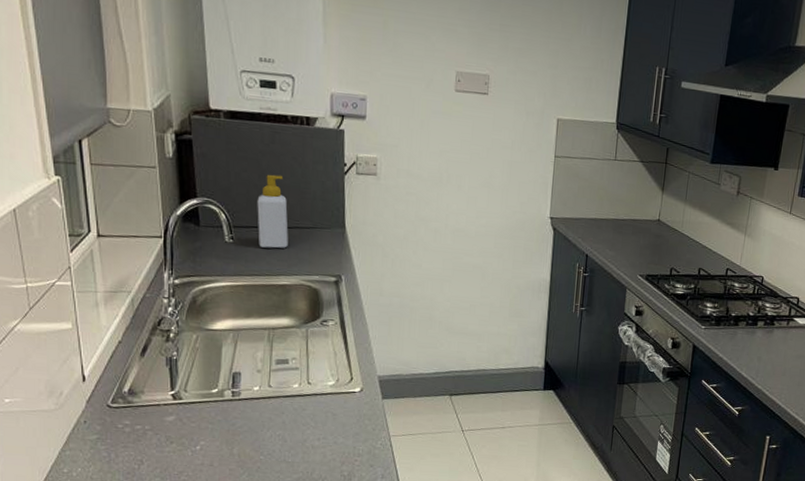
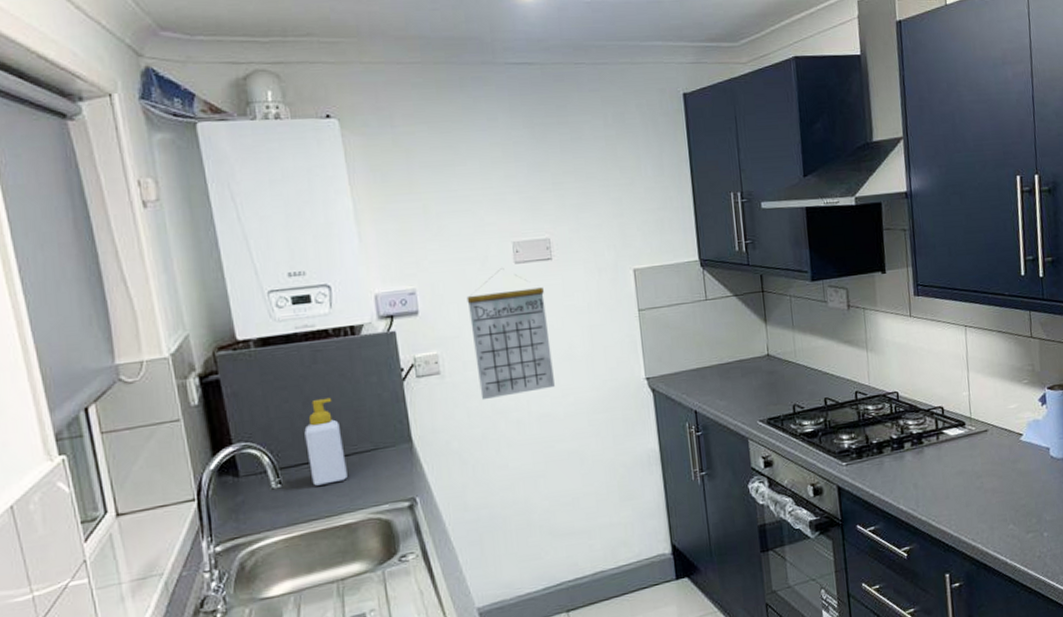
calendar: none [408,93,476,209] -> present [466,268,555,401]

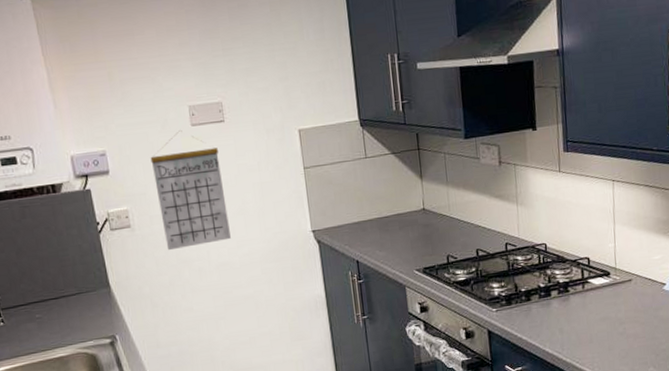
soap bottle: present [304,397,348,486] -> none [19,248,58,324]

